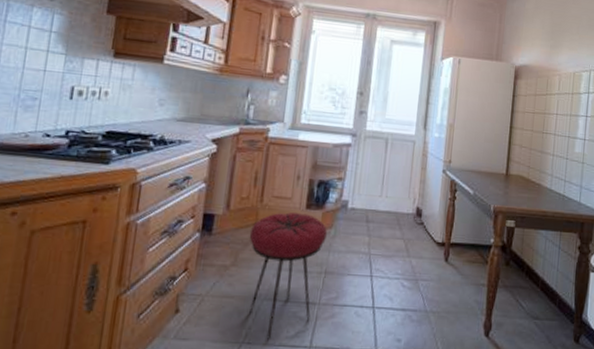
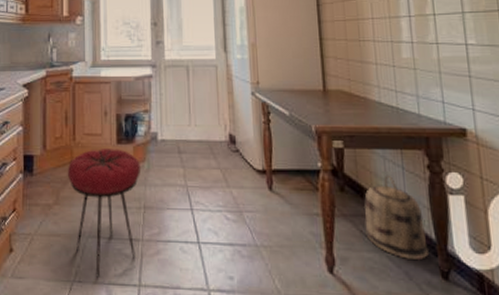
basket: none [520,253,568,326] -> present [364,175,428,260]

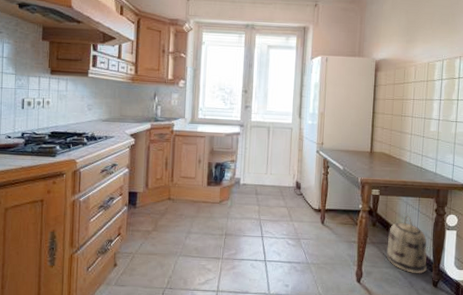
stool: present [67,149,140,277] -> none [165,189,225,285]

